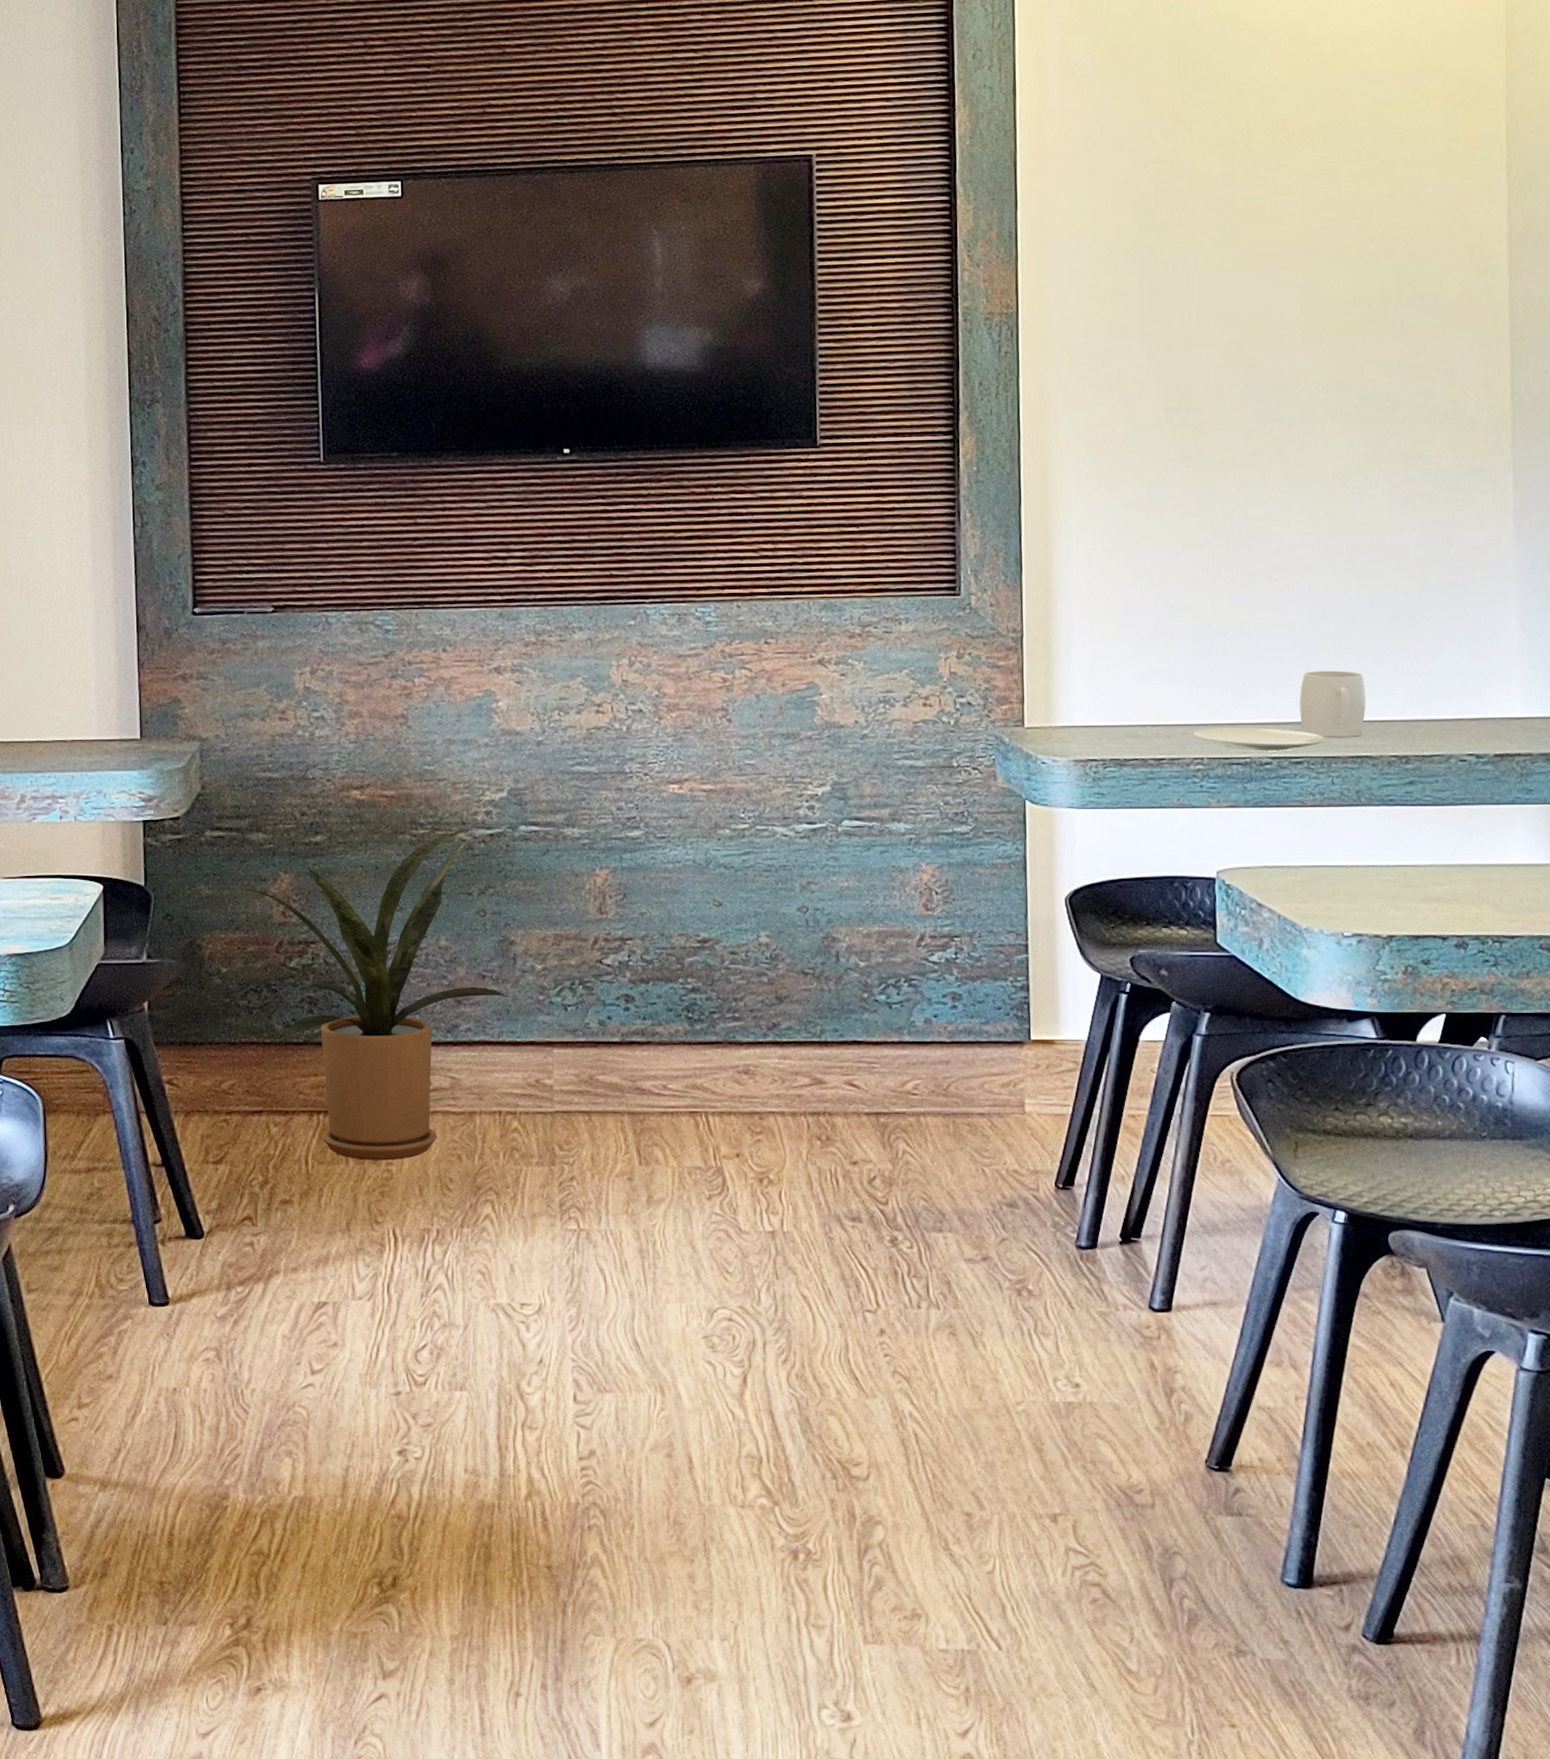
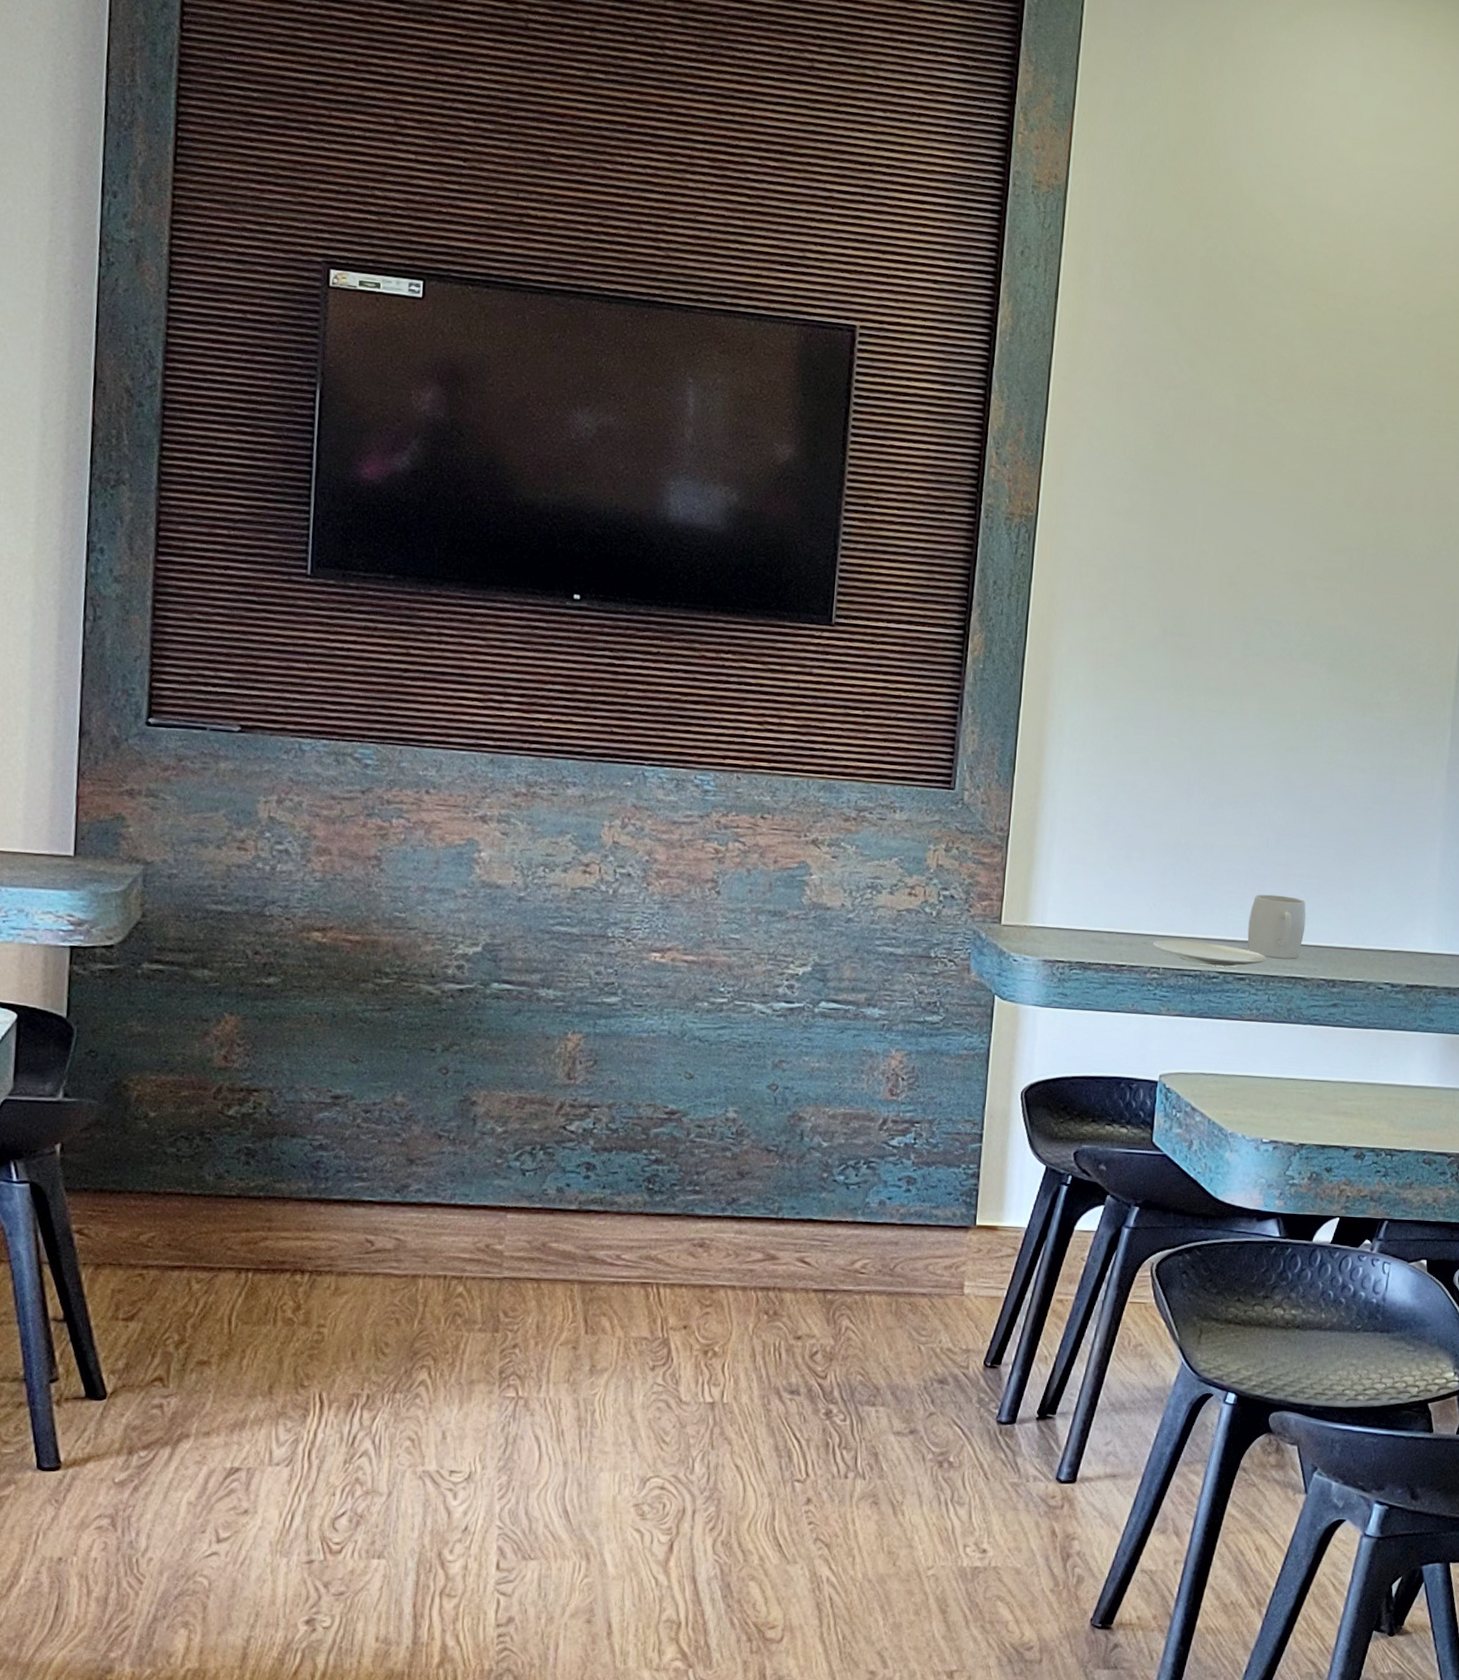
house plant: present [219,829,509,1161] -> none [154,982,465,1323]

